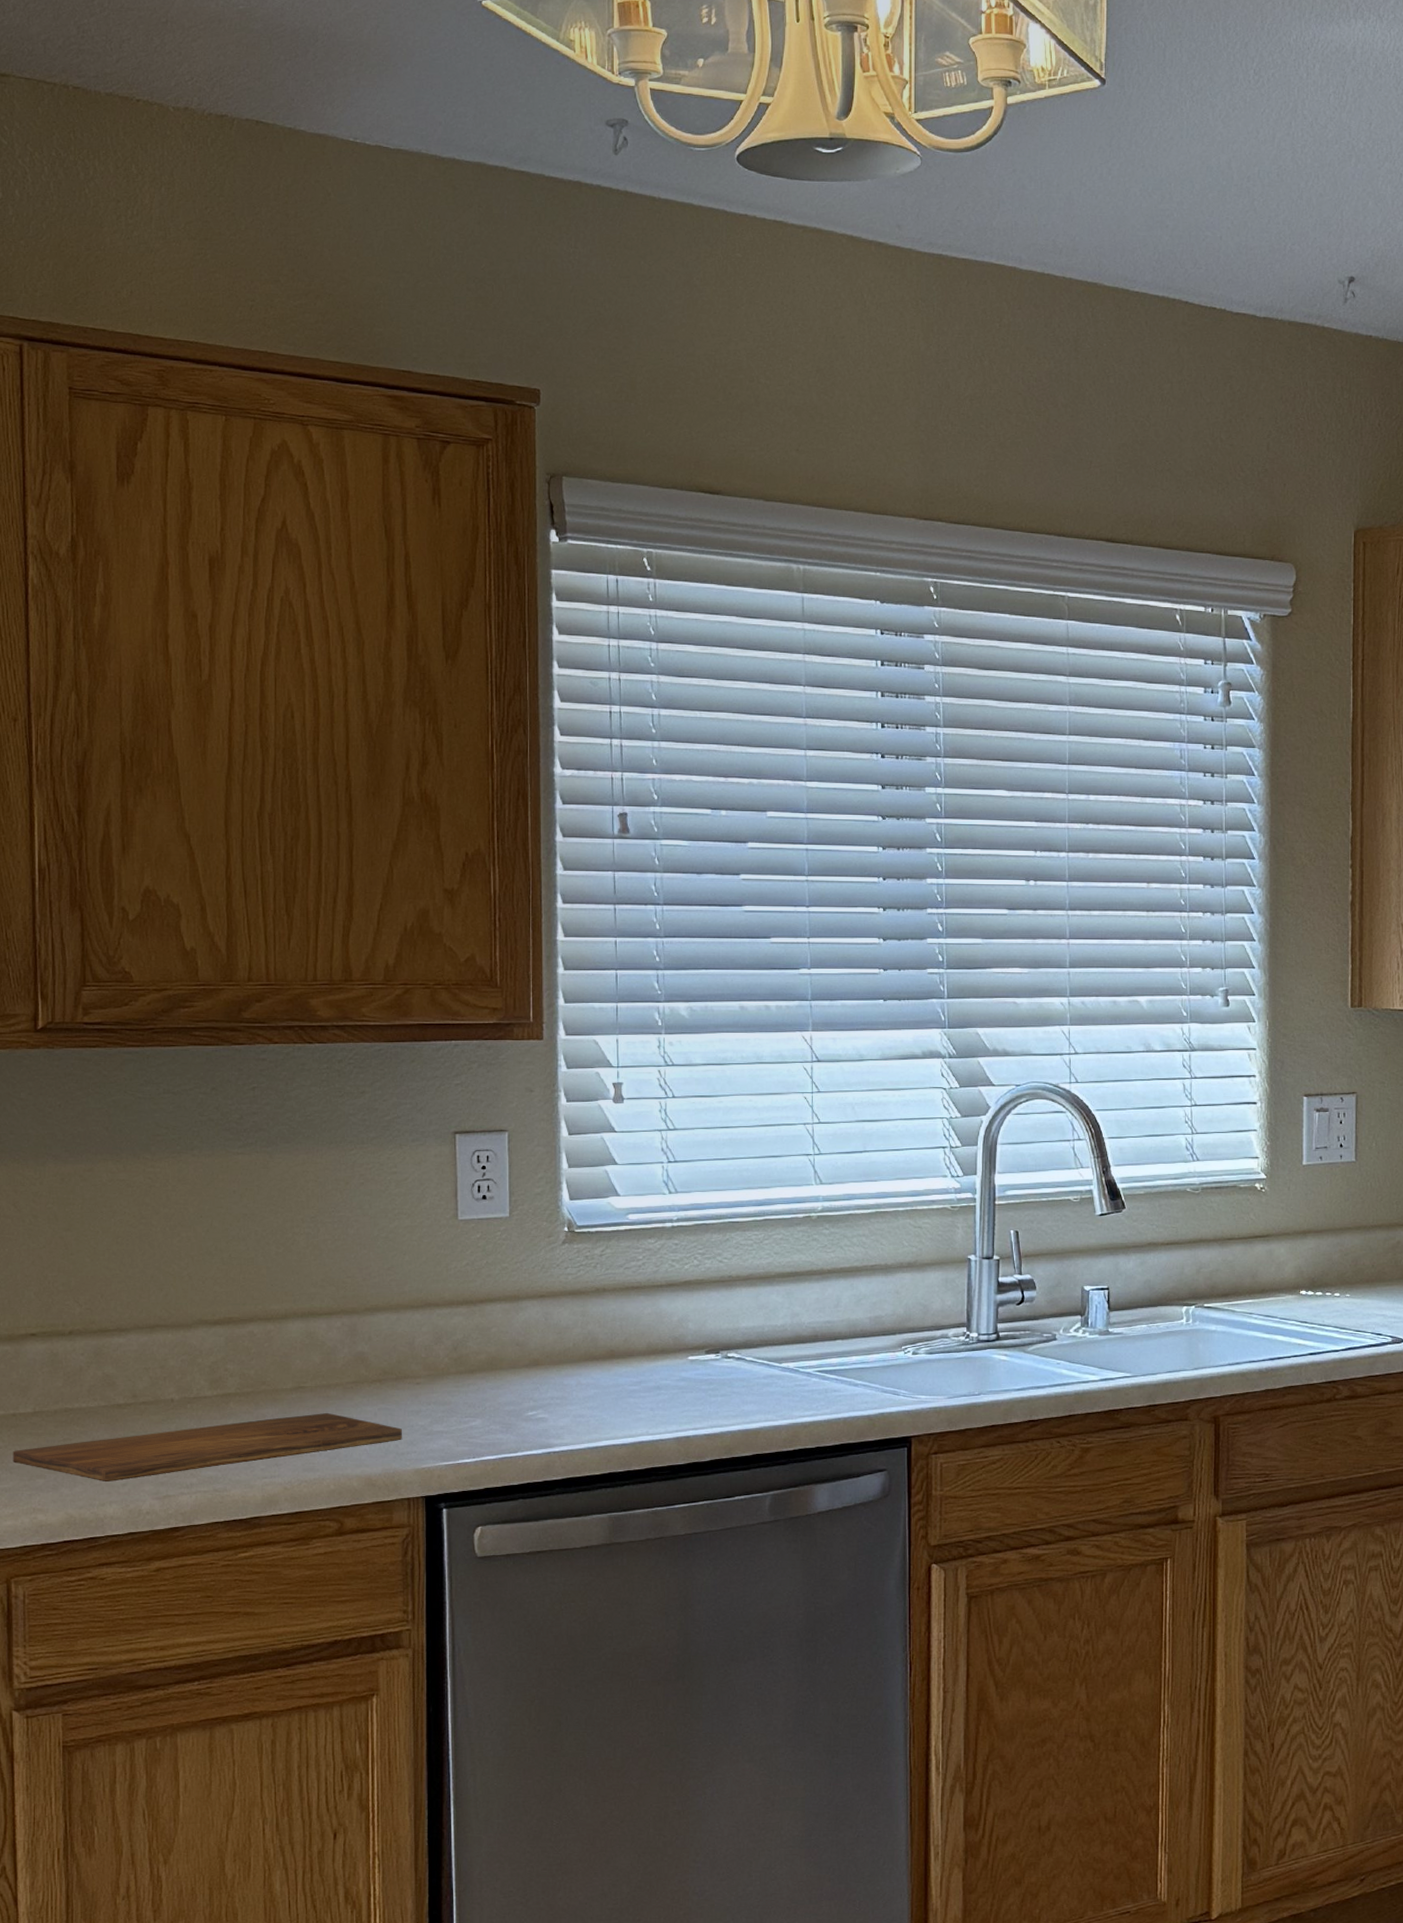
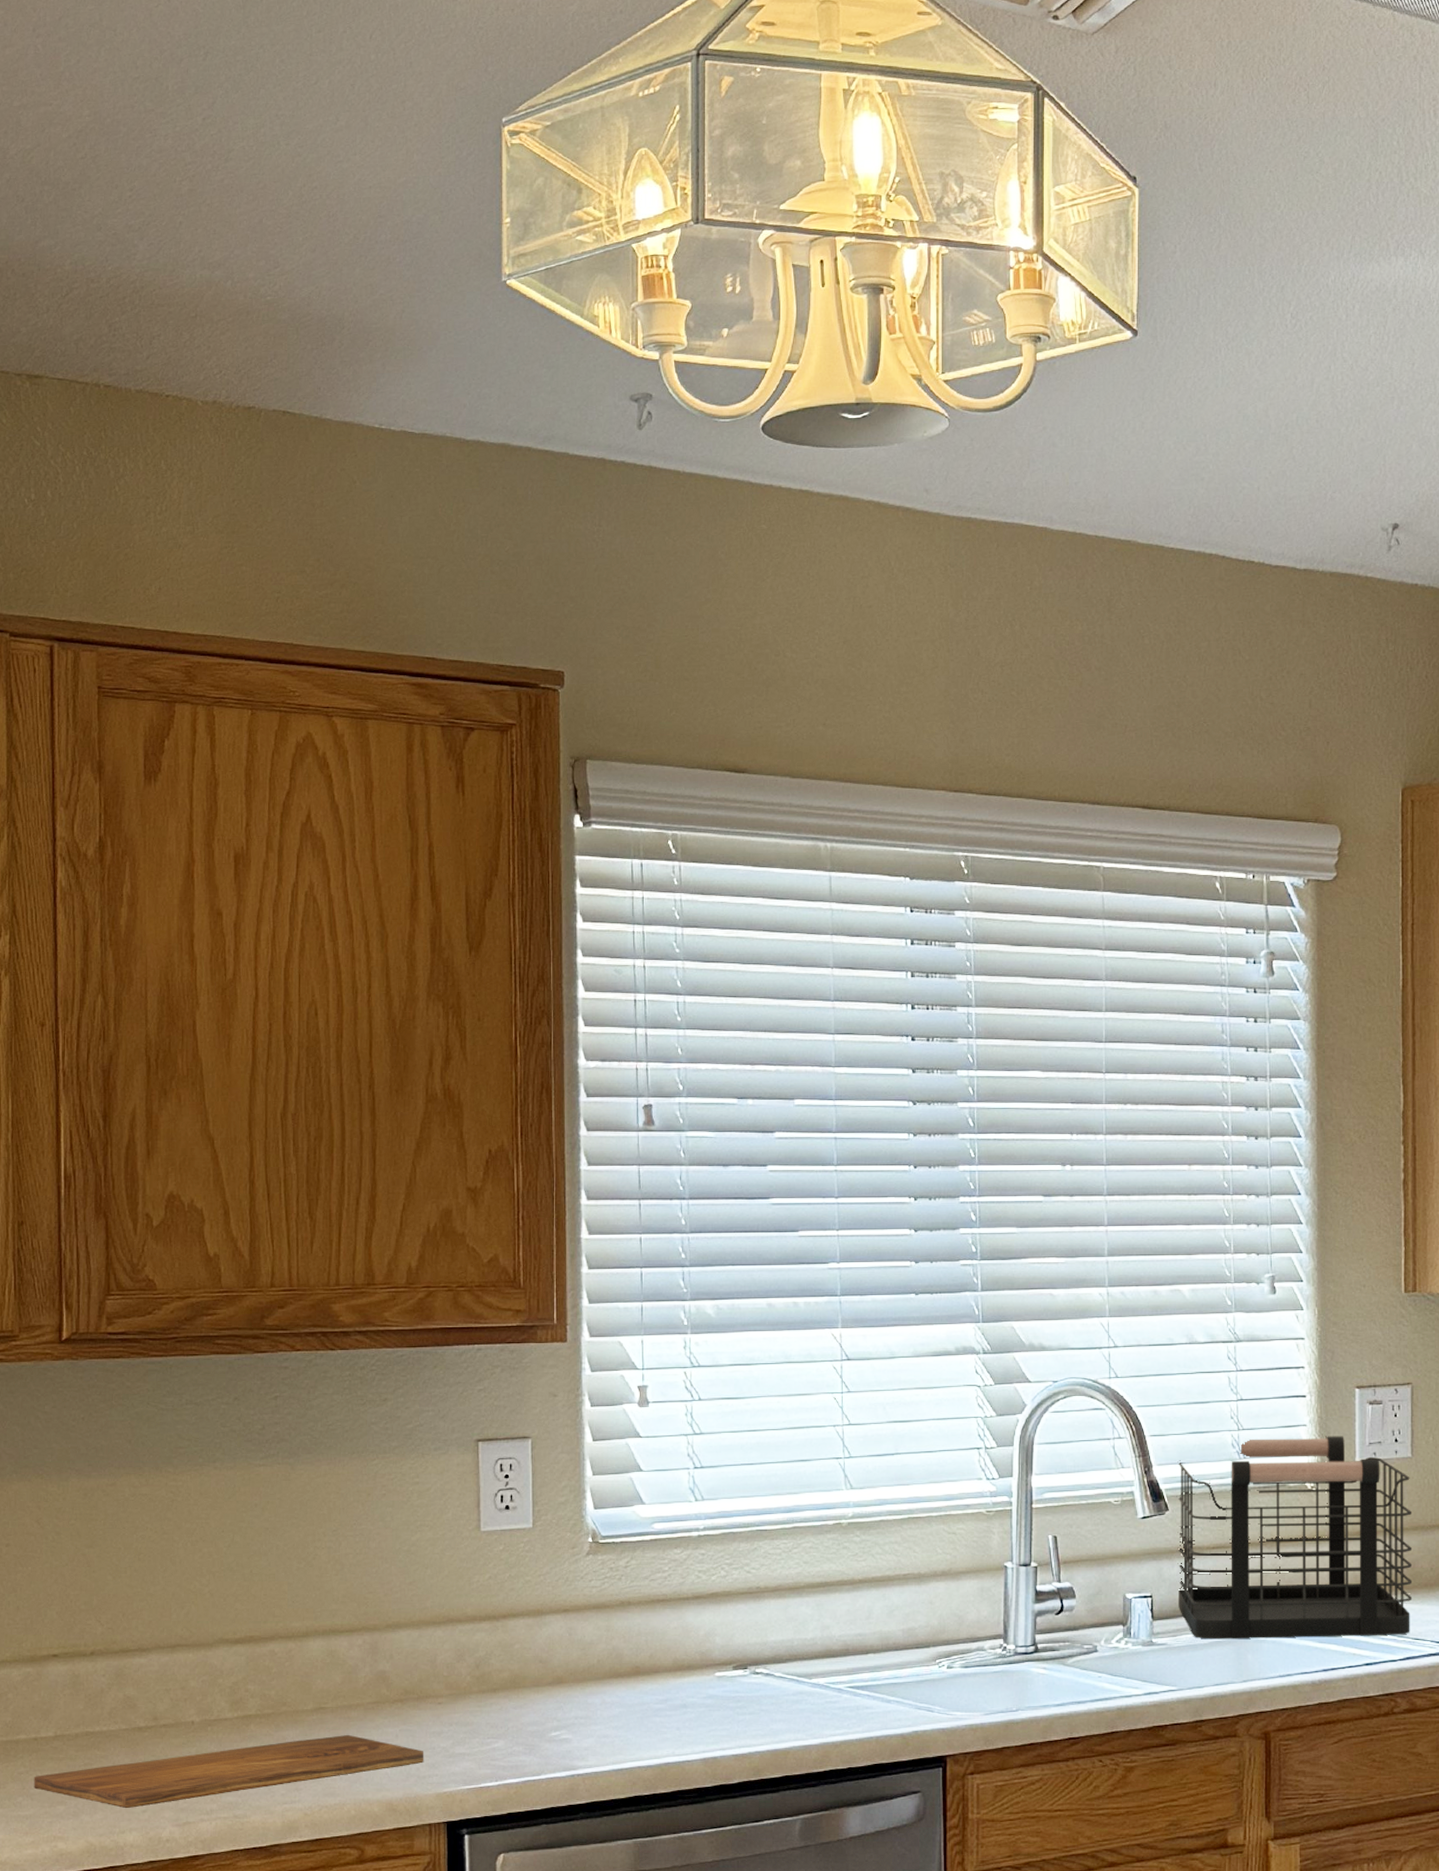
dish rack: none [1133,1140,1356,1329] -> present [1176,1436,1413,1639]

